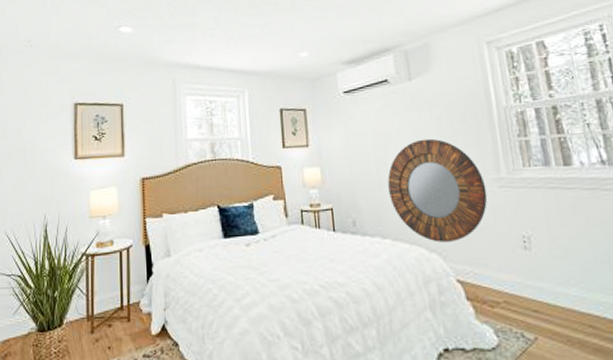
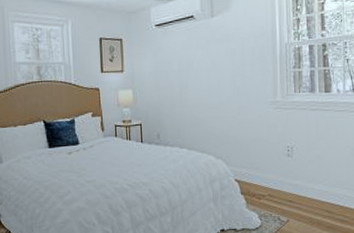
home mirror: present [387,138,488,242] -> none [188,68,265,151]

